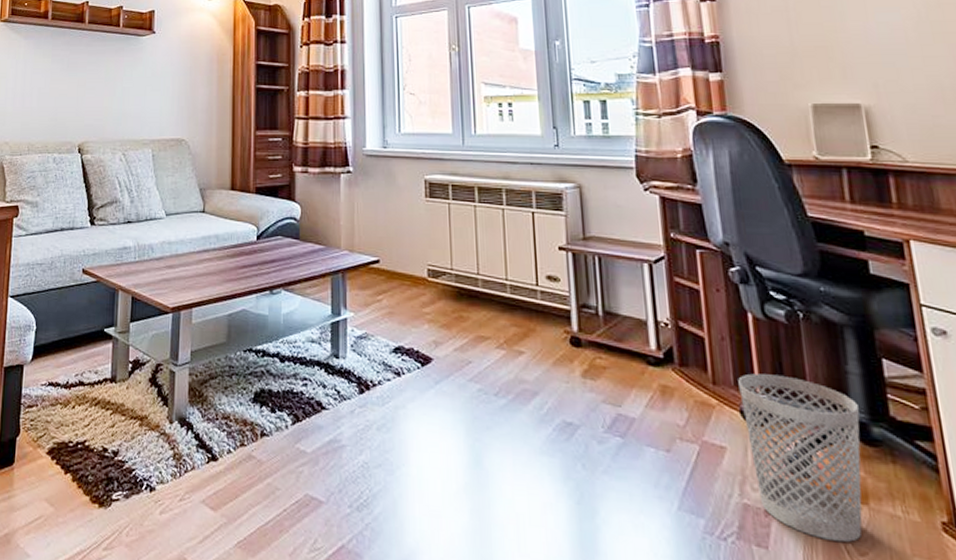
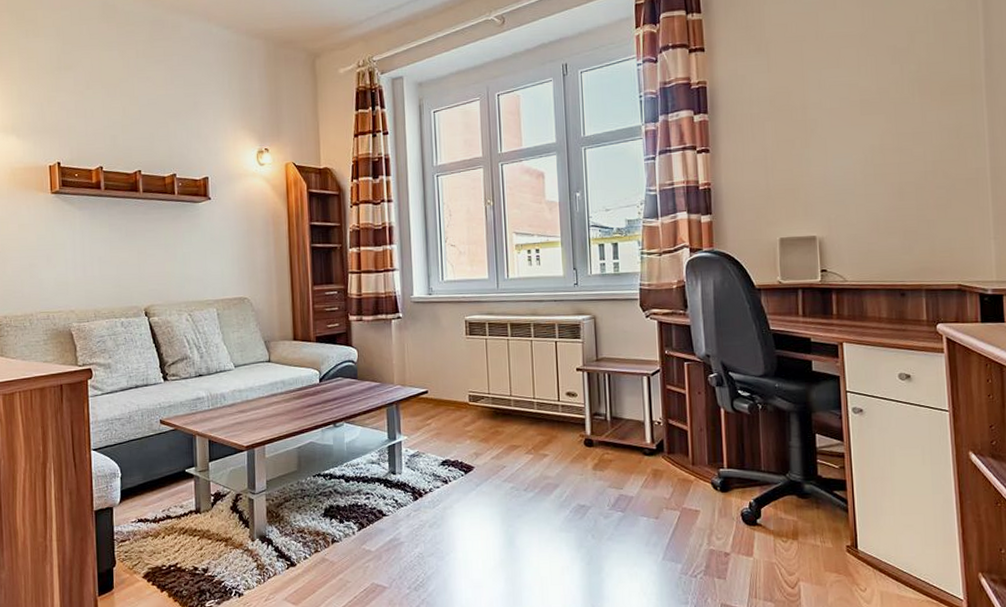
wastebasket: present [738,373,863,543] -> none [711,453,797,569]

